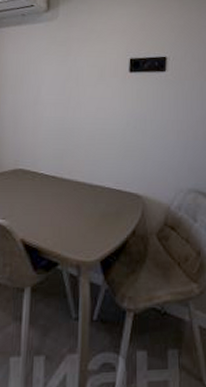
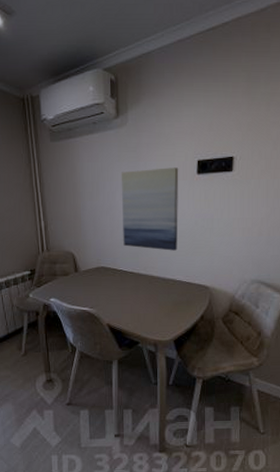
wall art: none [46,64,110,153] -> present [121,167,179,251]

